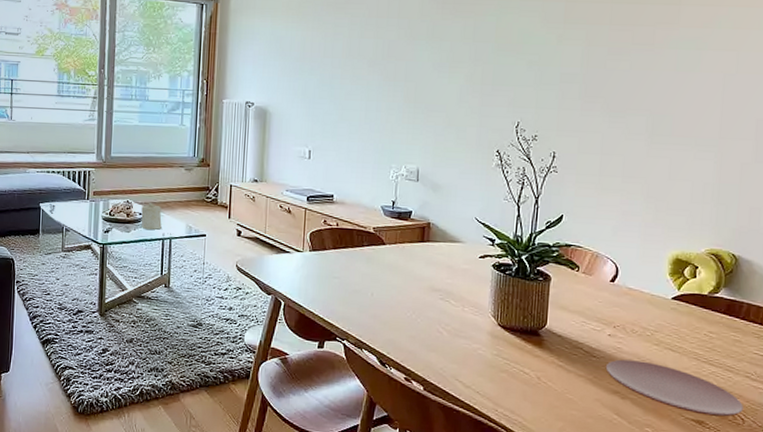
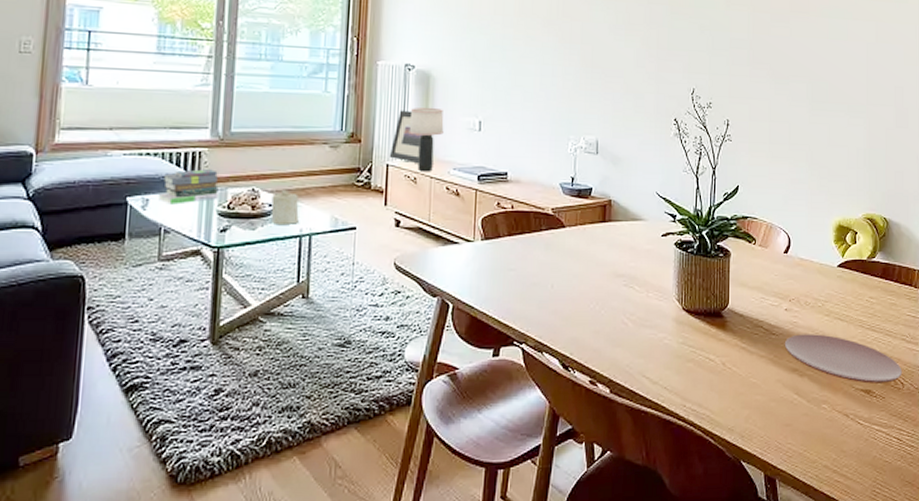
books: none [61,184,103,210] -> present [159,169,219,205]
picture frame: none [232,140,269,186] -> present [389,110,433,164]
table lamp: none [248,138,279,192] -> present [409,108,444,172]

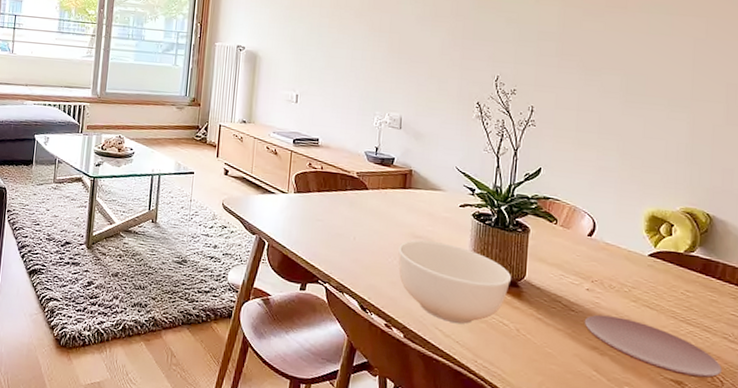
books: present [159,169,219,205] -> none [55,118,96,143]
candle: present [271,190,299,226] -> none [131,139,152,166]
picture frame: present [389,110,433,164] -> none [221,82,257,126]
table lamp: present [409,108,444,172] -> none [238,81,267,134]
bowl: none [600,279,716,366] -> present [398,240,512,324]

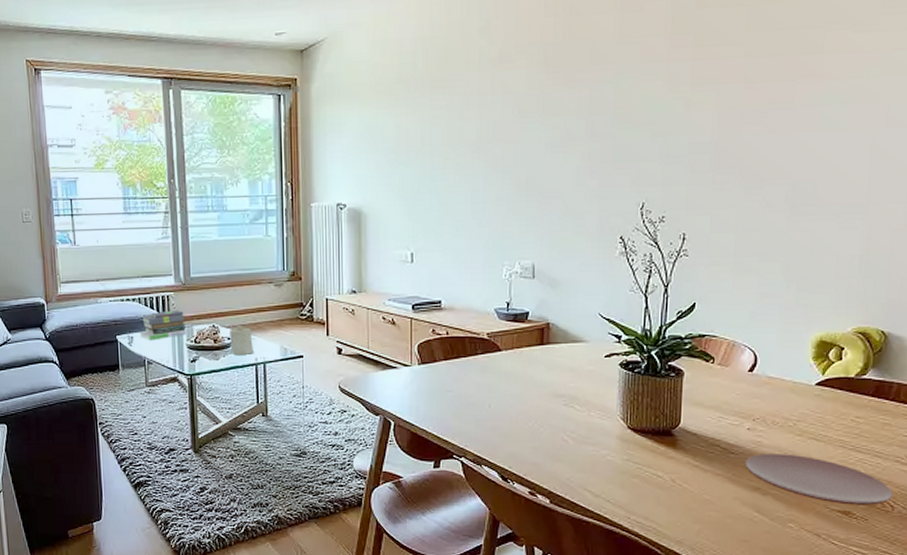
books: none [55,118,96,143] -> present [140,310,186,341]
candle: none [131,139,152,166] -> present [229,326,253,356]
bowl: present [398,240,512,324] -> none [539,399,665,481]

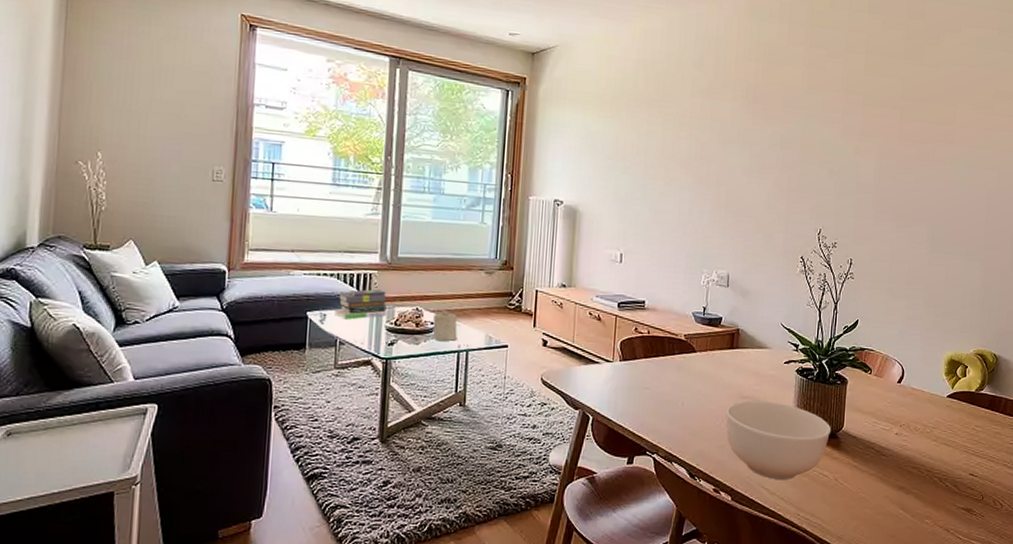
bowl: none [539,399,665,481] -> present [726,400,832,479]
plate: present [744,454,893,505] -> none [893,456,1002,503]

